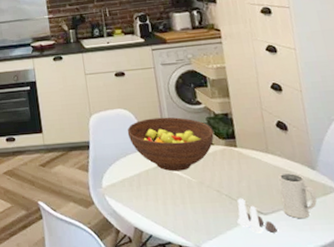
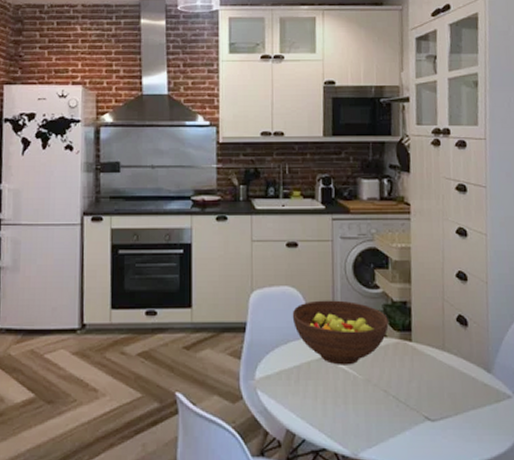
salt and pepper shaker set: present [237,198,277,233] -> none [401,400,443,442]
mug: present [278,172,318,219] -> none [452,374,489,428]

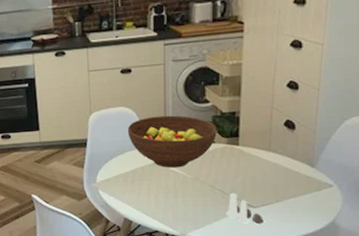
salt and pepper shaker set: none [401,400,443,442] -> present [226,192,264,224]

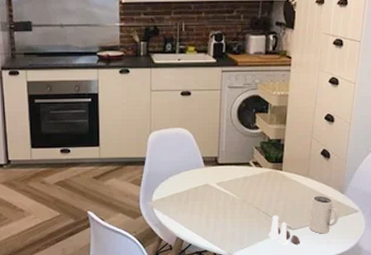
fruit bowl: present [127,115,217,168] -> none [184,139,264,190]
mug: none [273,169,310,212] -> present [309,195,340,234]

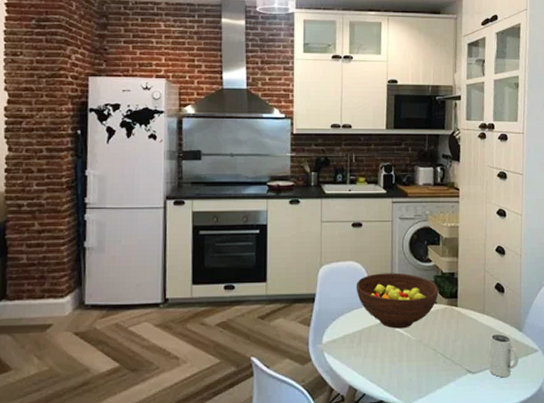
fruit bowl: none [184,139,264,190] -> present [356,273,438,329]
salt and pepper shaker set: present [268,215,300,245] -> none [447,357,481,392]

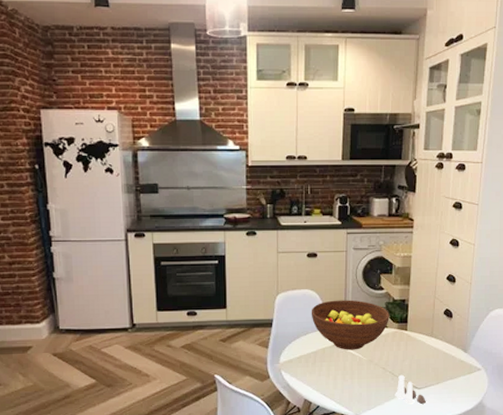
salt and pepper shaker set: none [447,357,481,392] -> present [395,374,426,404]
mug: present [489,333,520,378] -> none [434,354,463,393]

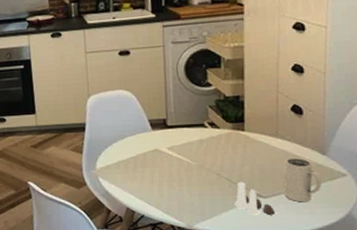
fruit bowl: present [311,300,389,350] -> none [127,99,221,155]
mug: none [434,354,463,393] -> present [284,157,323,203]

